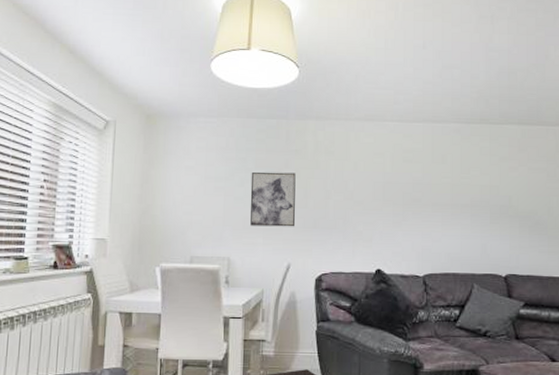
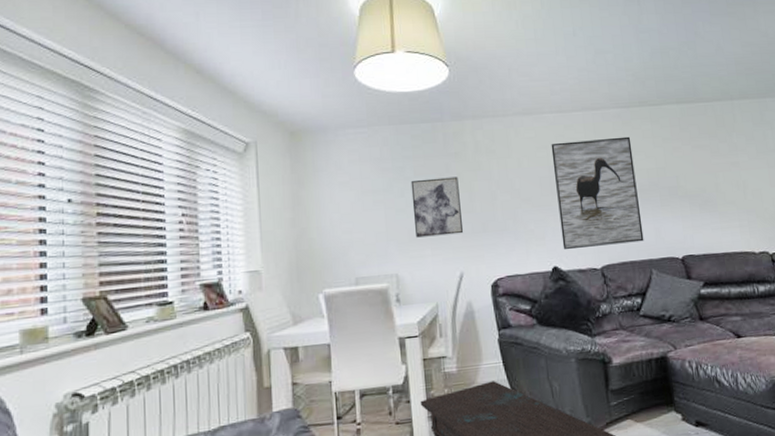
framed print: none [388,150,469,256] -> present [551,136,644,250]

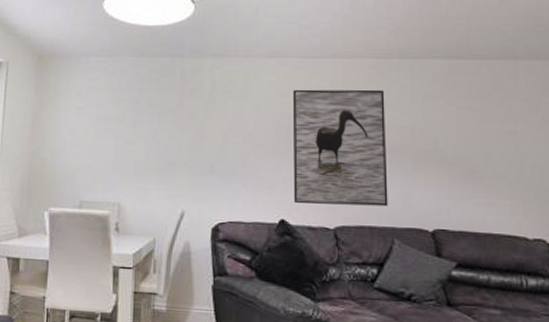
wall art: present [410,176,464,238] -> none [142,113,191,172]

